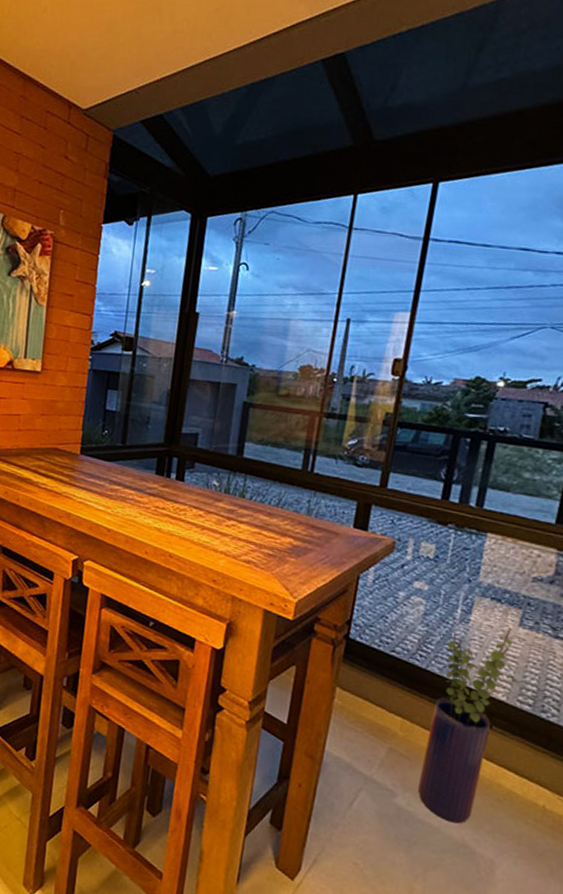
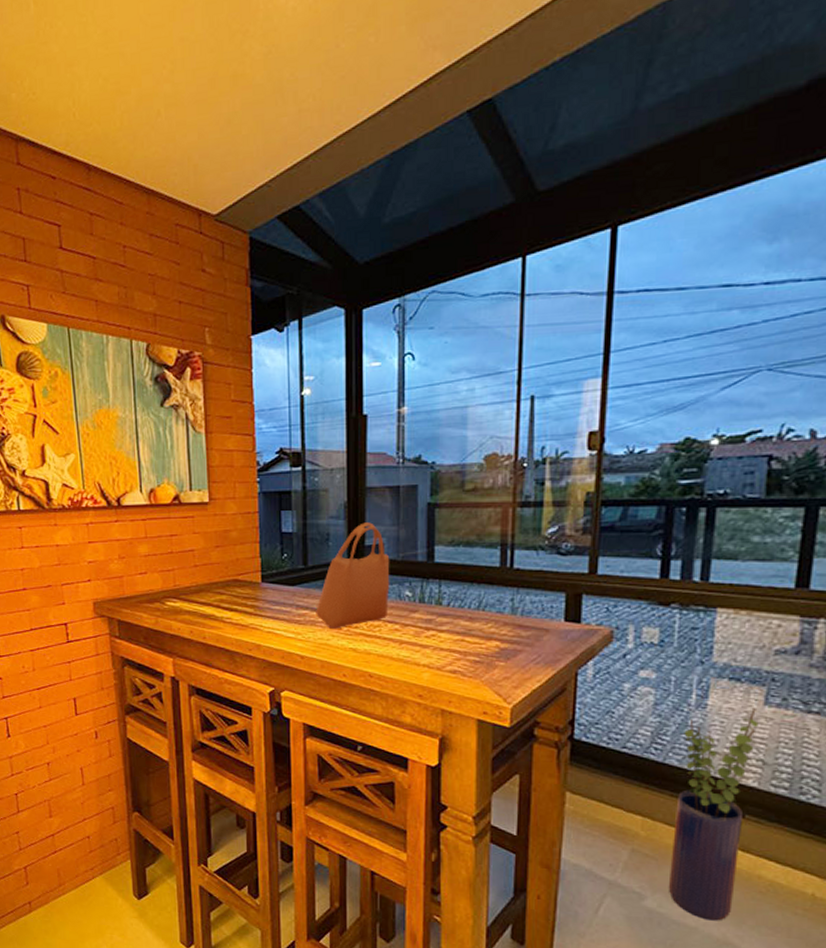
handbag: none [127,411,203,508] -> present [316,522,390,629]

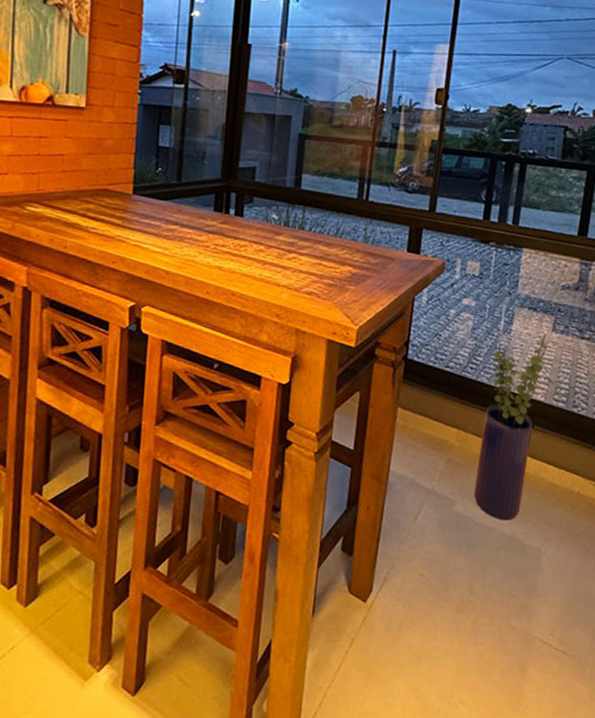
handbag: present [316,522,390,629] -> none [185,145,261,246]

